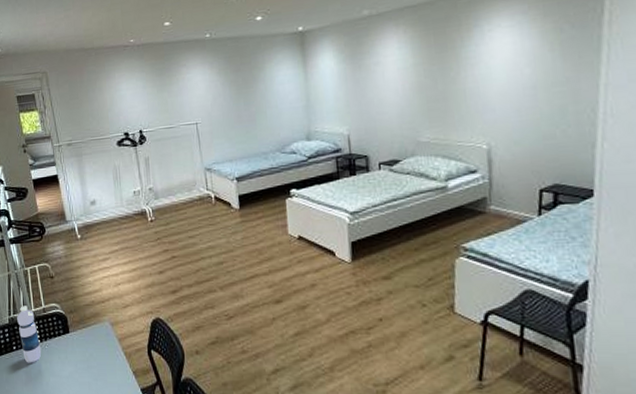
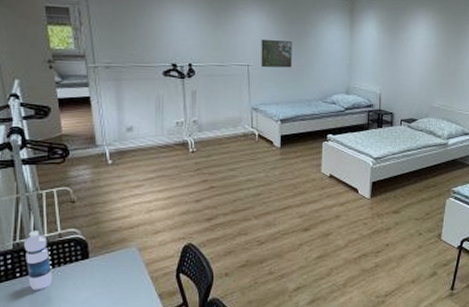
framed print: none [207,90,242,124] -> present [261,39,292,68]

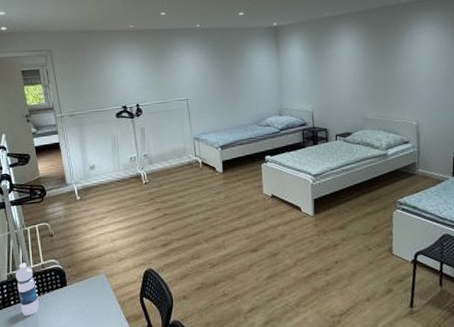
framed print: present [261,39,292,68] -> none [197,73,226,100]

